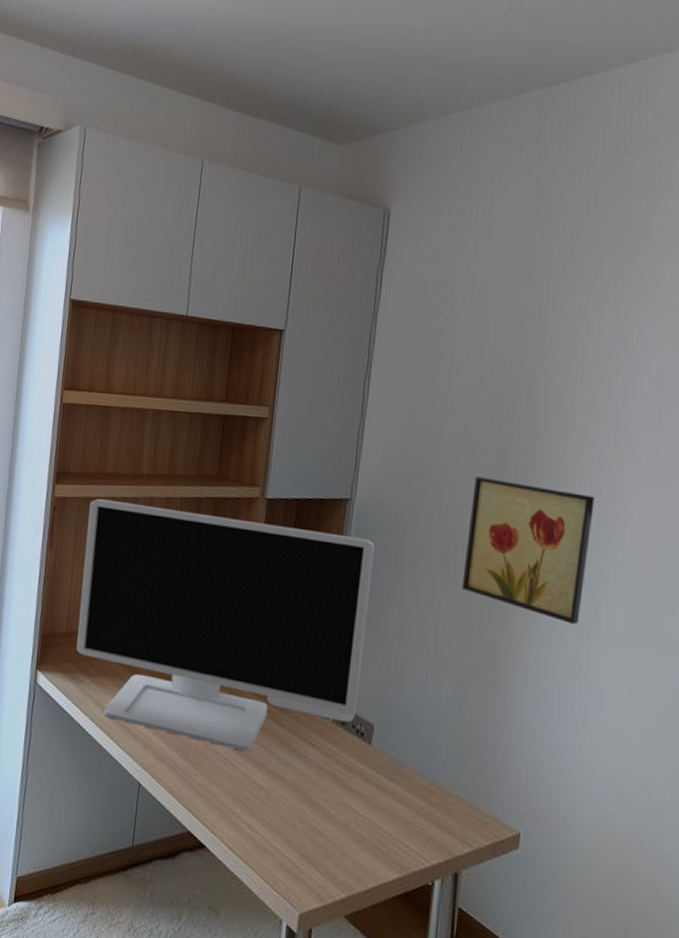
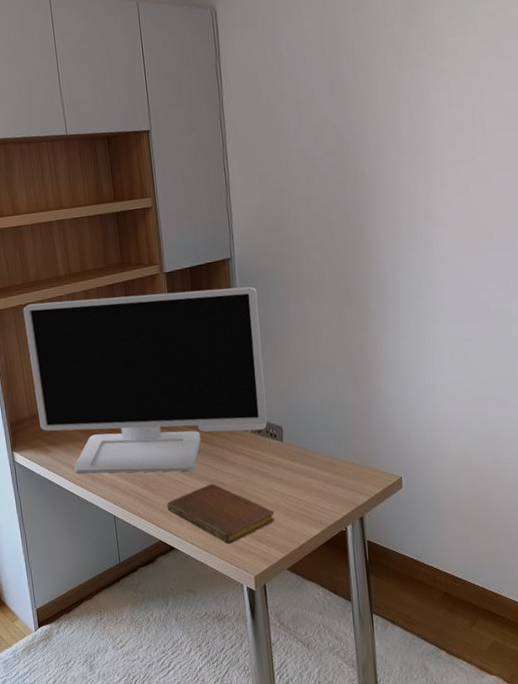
notebook: none [206,774,341,861] -> present [166,483,275,544]
wall art: present [462,477,595,625] -> none [323,213,419,315]

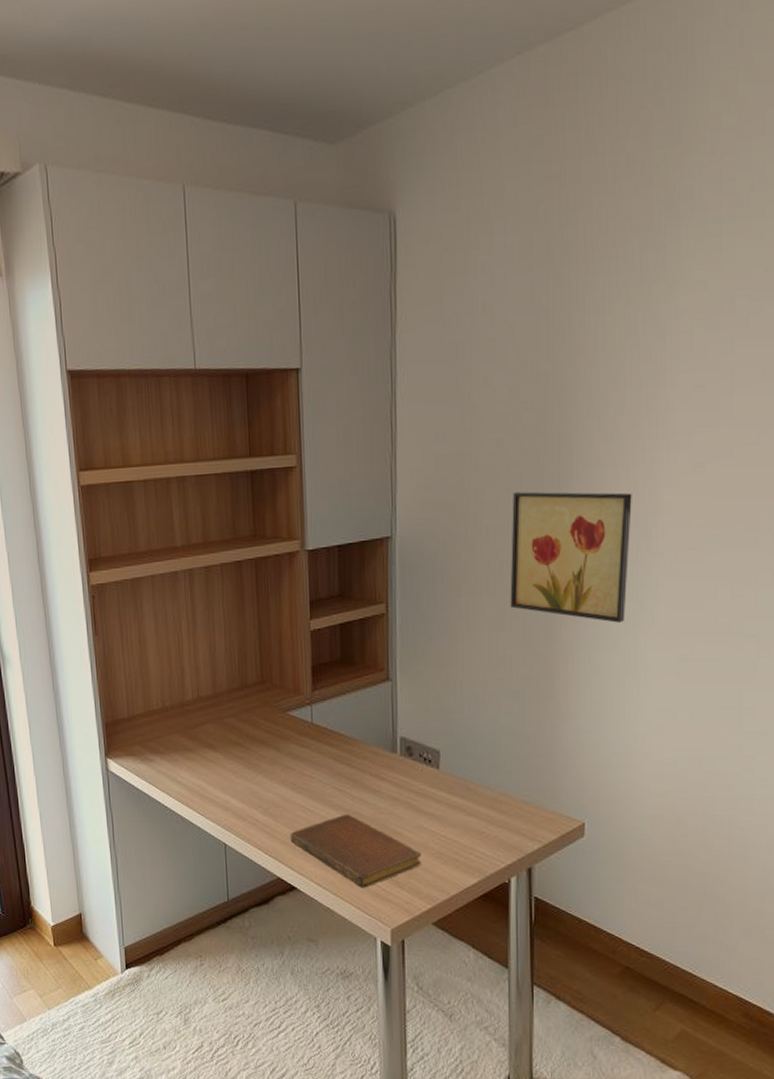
monitor: present [23,286,267,474] -> none [128,573,422,796]
wall art: none [323,213,419,315] -> present [510,491,632,623]

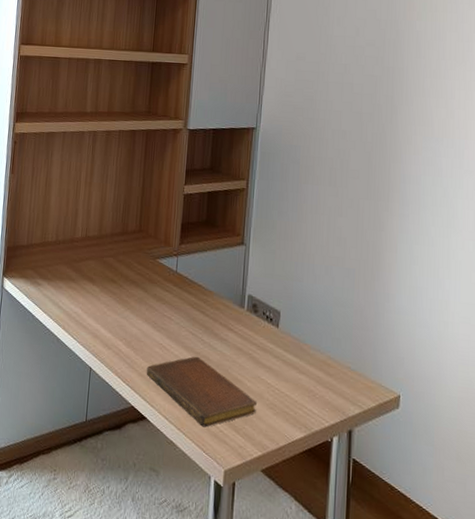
wall art: present [510,491,632,623] -> none [347,107,449,224]

